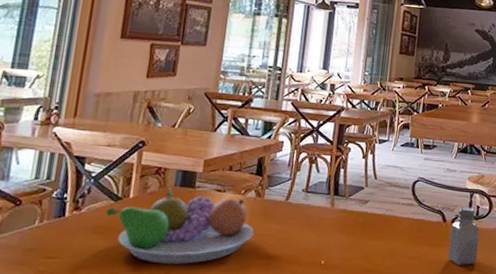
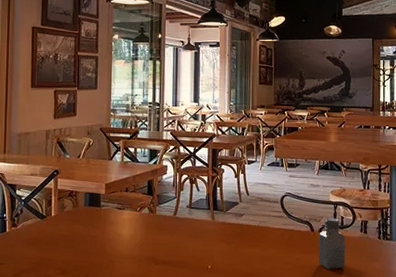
fruit bowl: present [106,188,255,264] -> none [36,207,151,269]

